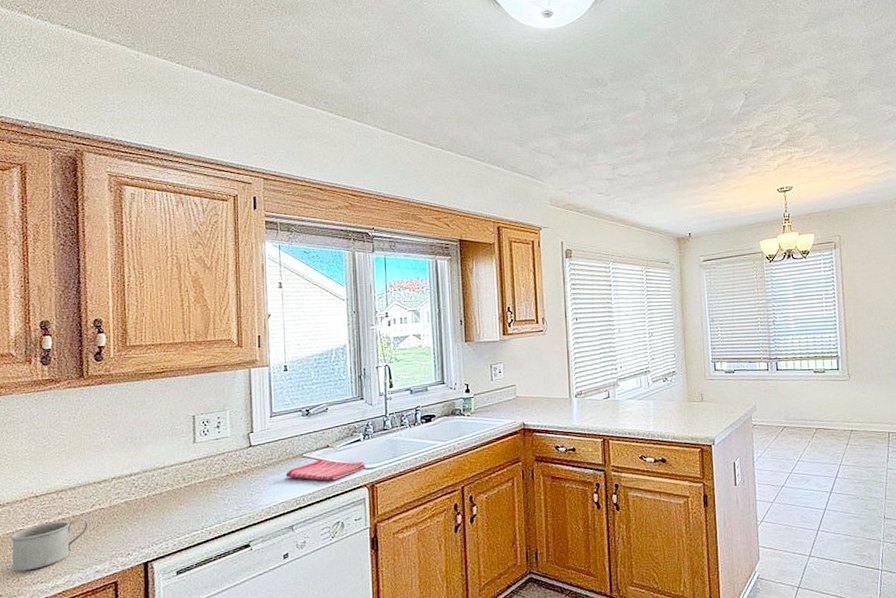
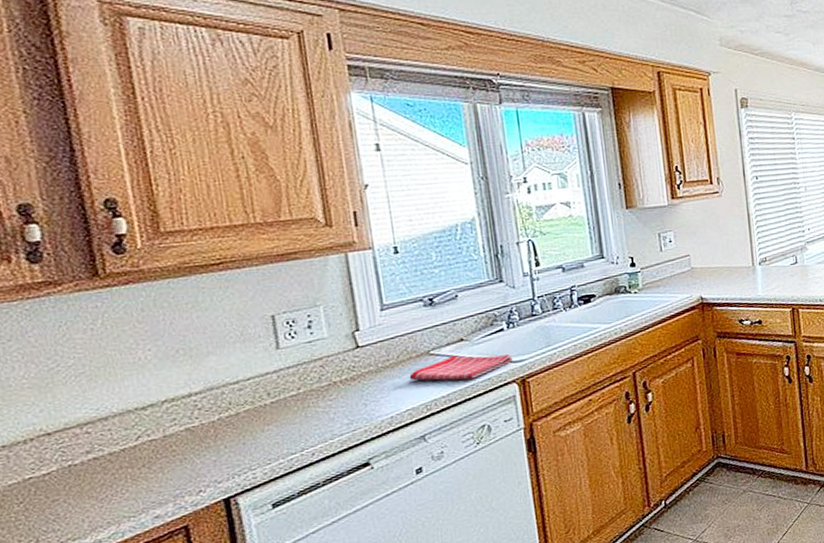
mug: present [10,518,88,572] -> none [15,454,135,530]

